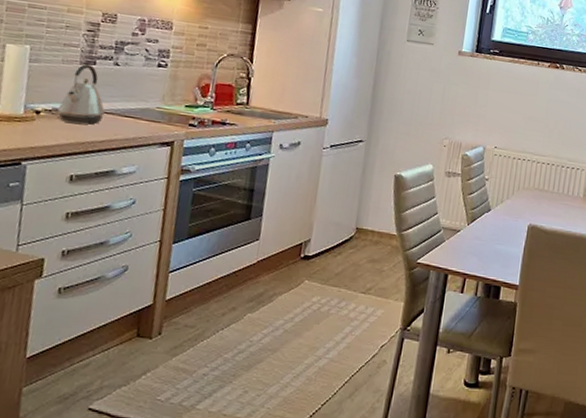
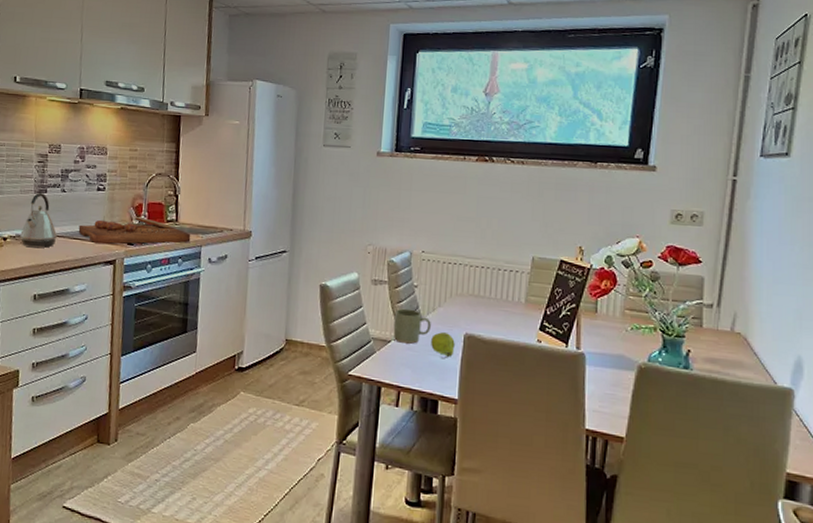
cutting board: none [131,97,263,128] -> present [78,217,191,244]
mug: none [462,200,499,234] -> present [393,308,431,344]
fruit: none [497,223,520,248] -> present [431,332,455,359]

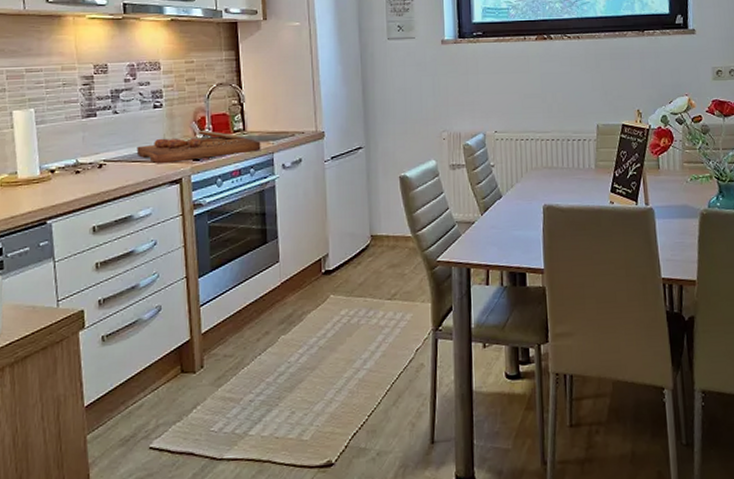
kettle: present [20,192,58,249] -> none [70,116,113,177]
mug: present [393,308,431,344] -> none [475,188,511,223]
fruit: present [431,332,455,359] -> none [513,207,536,233]

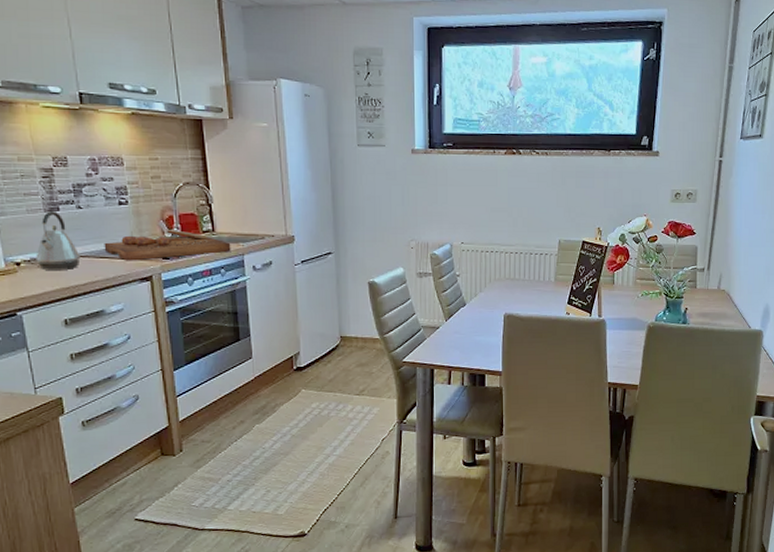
kettle: none [70,116,113,177] -> present [36,210,81,271]

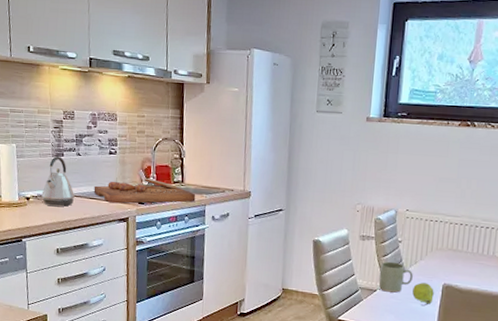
mug: none [440,296,474,328] -> present [378,261,413,293]
fruit: none [475,315,496,338] -> present [412,282,434,306]

